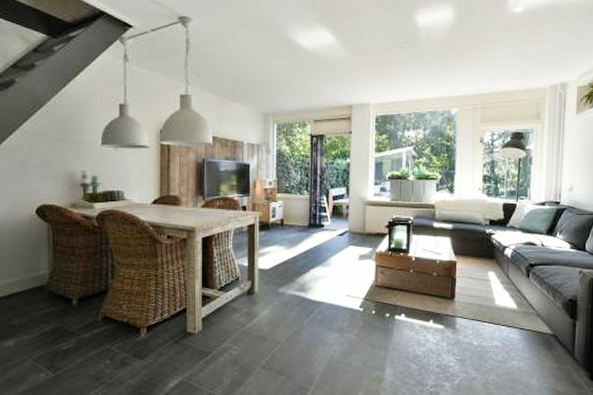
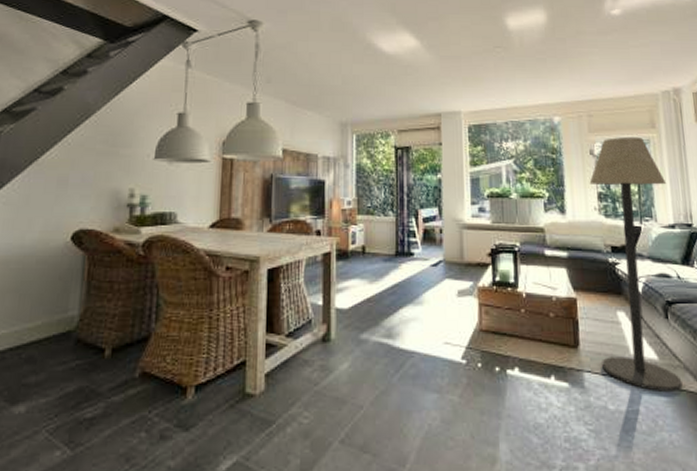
floor lamp: none [472,126,543,332] -> present [589,136,683,392]

